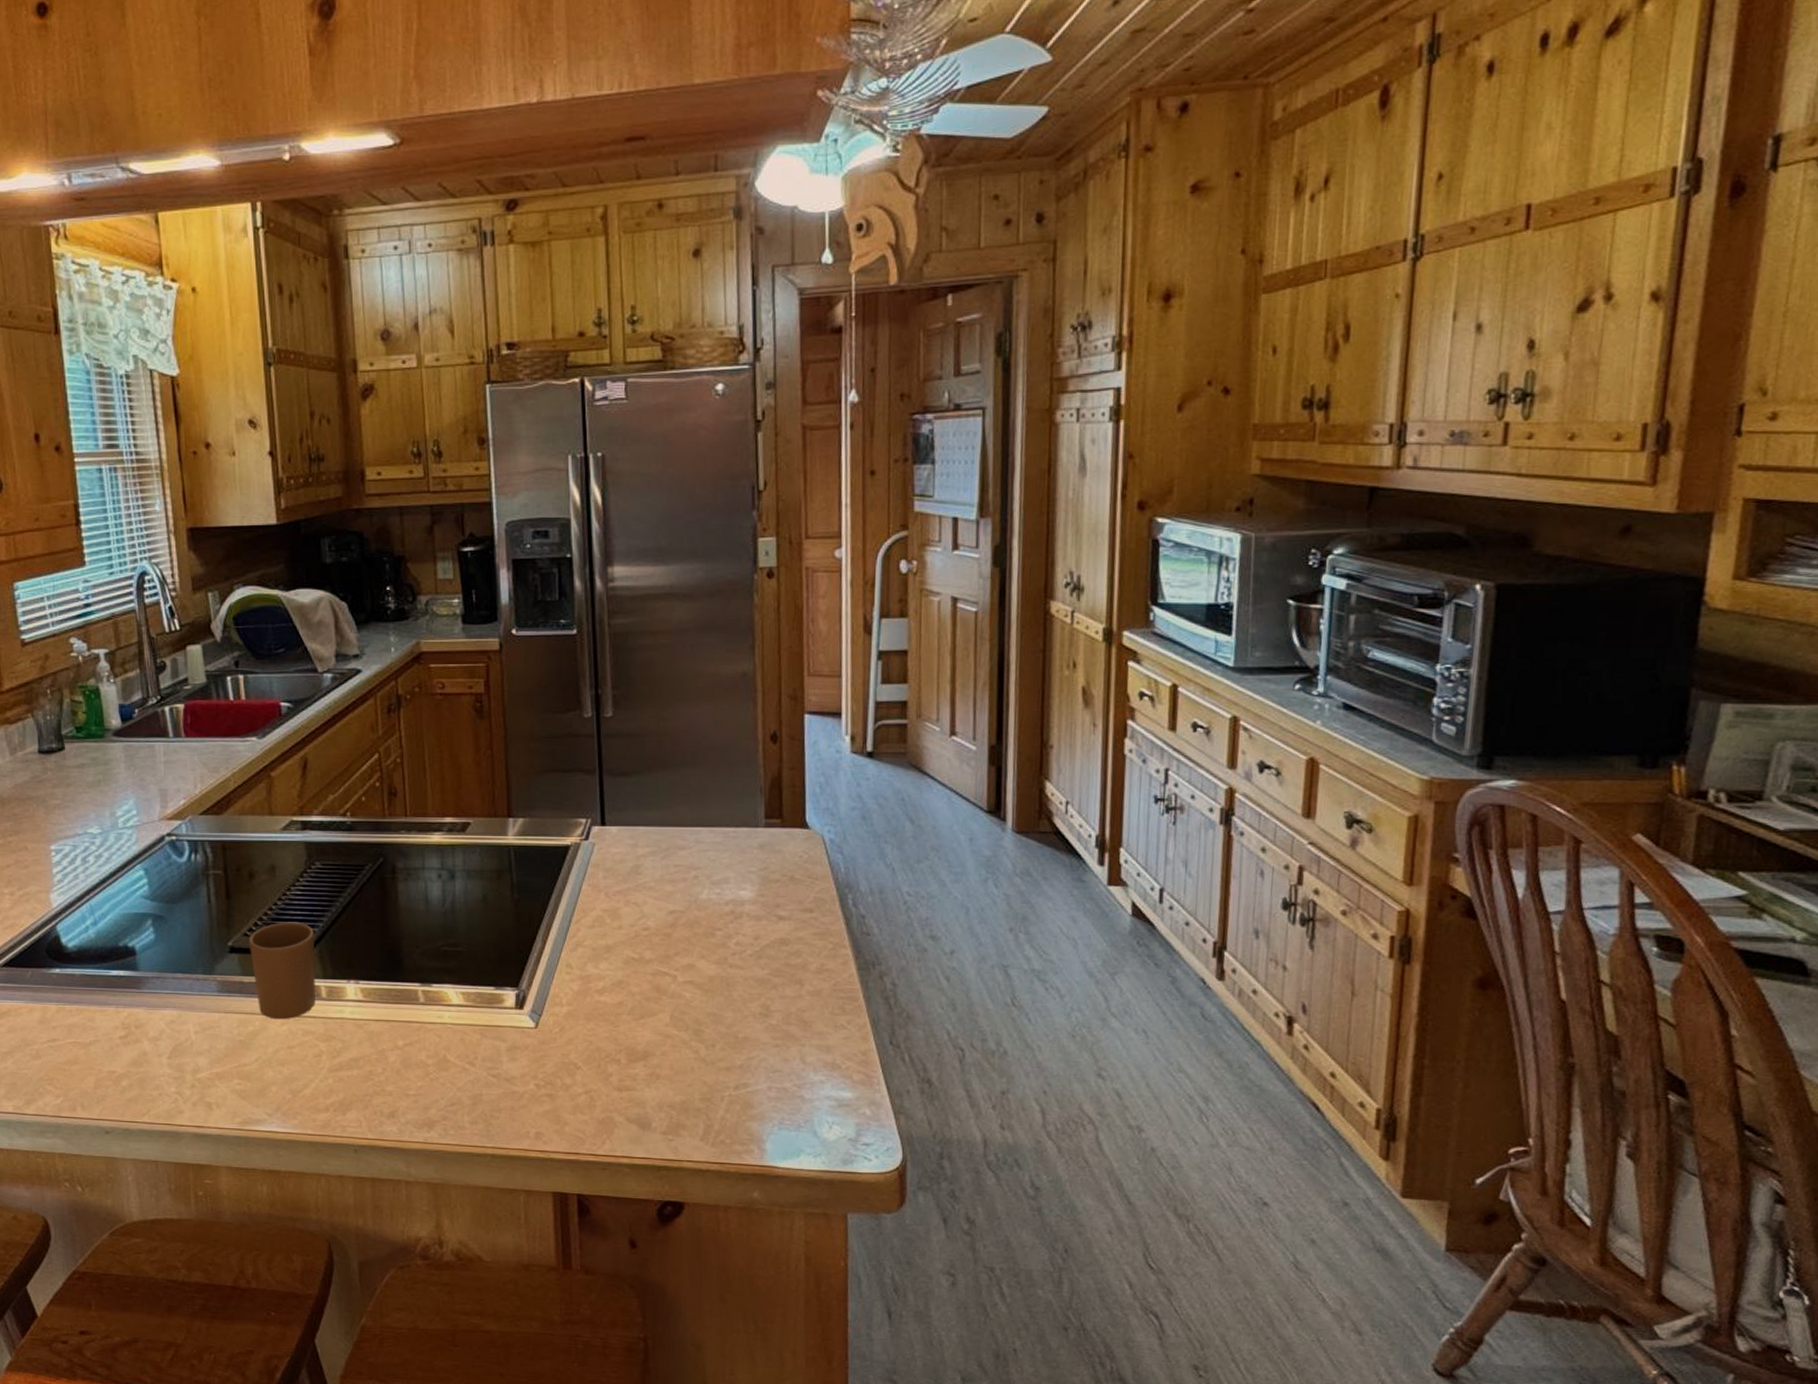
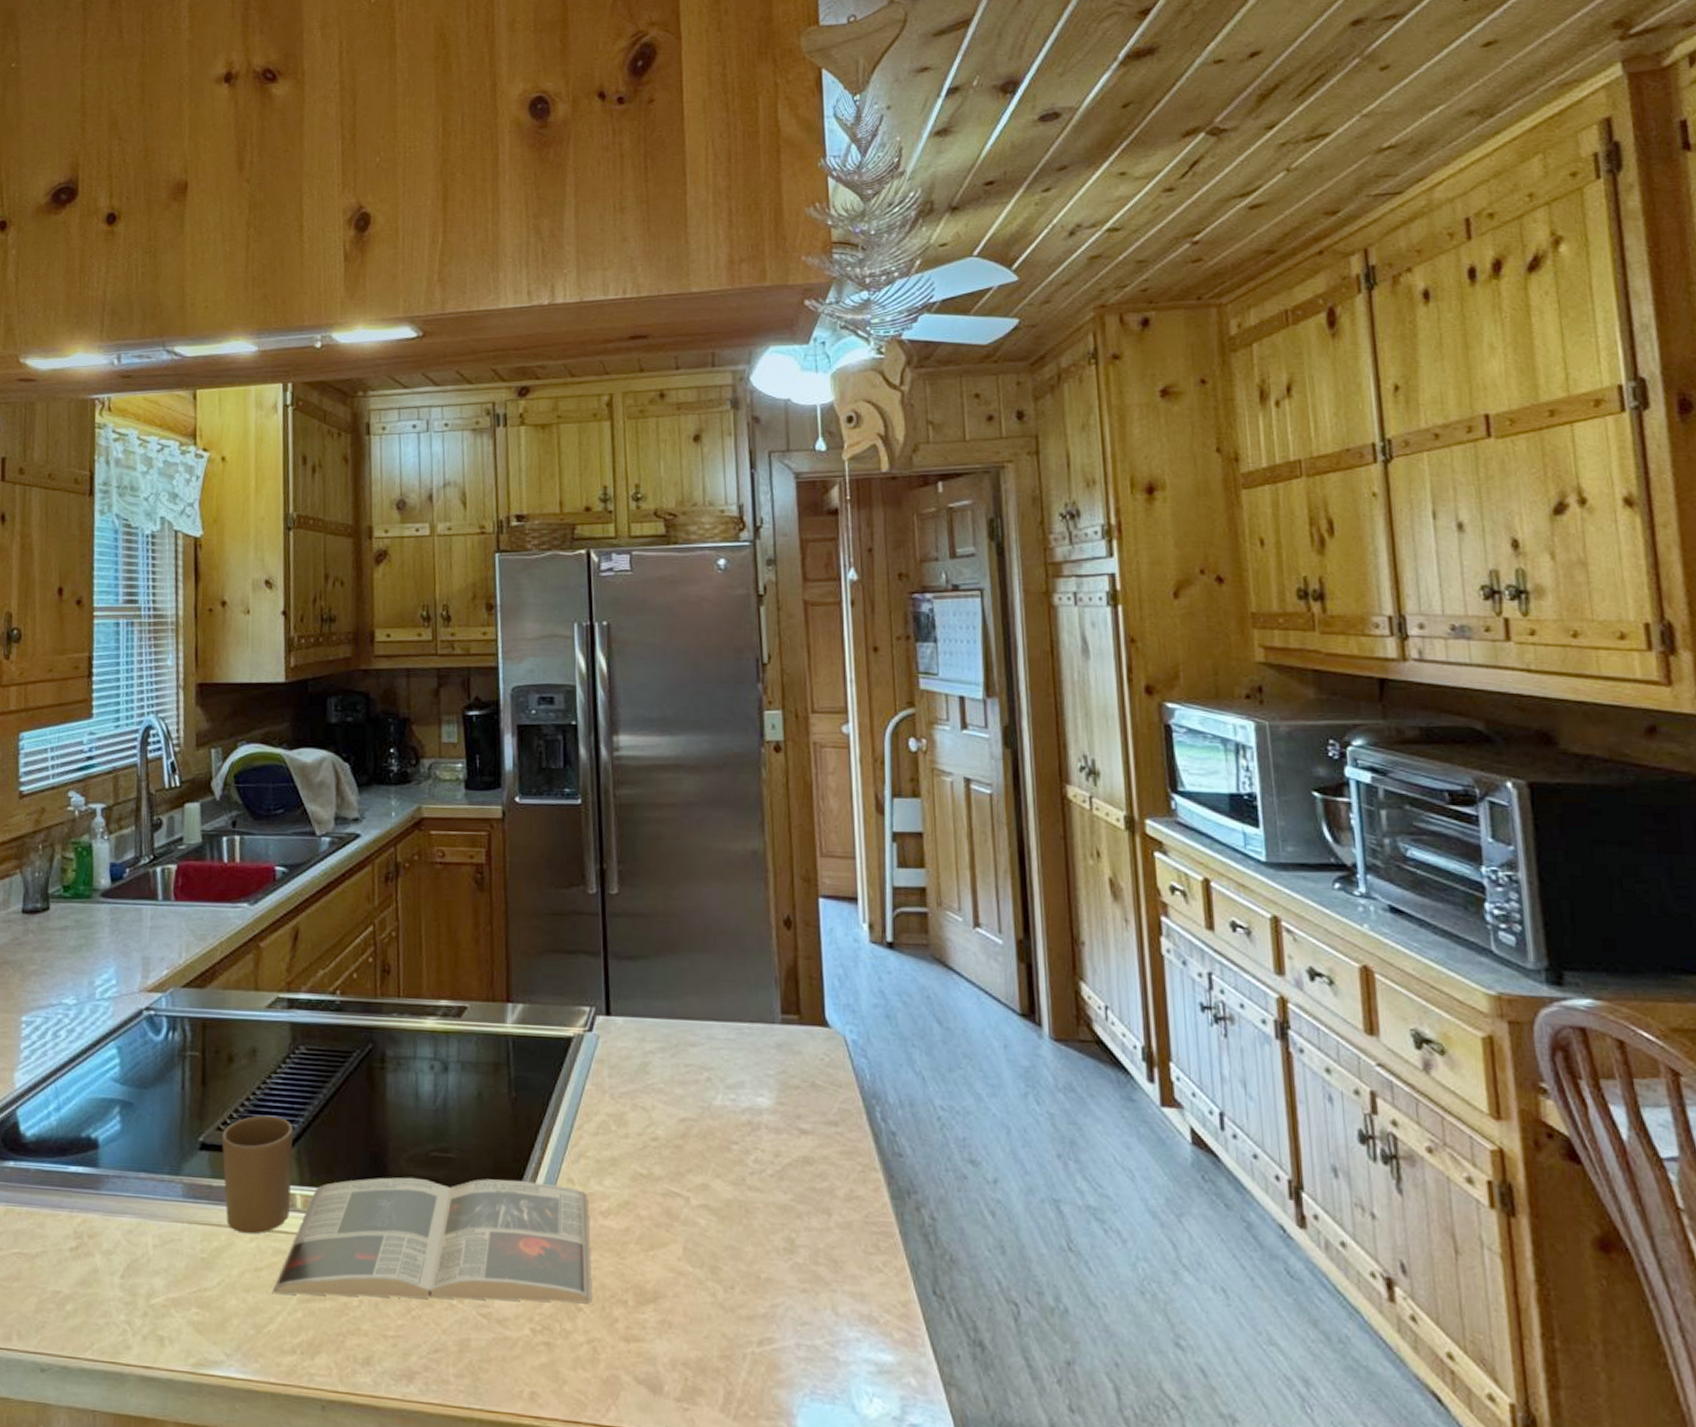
magazine: none [304,967,589,1066] -> present [272,1177,592,1303]

